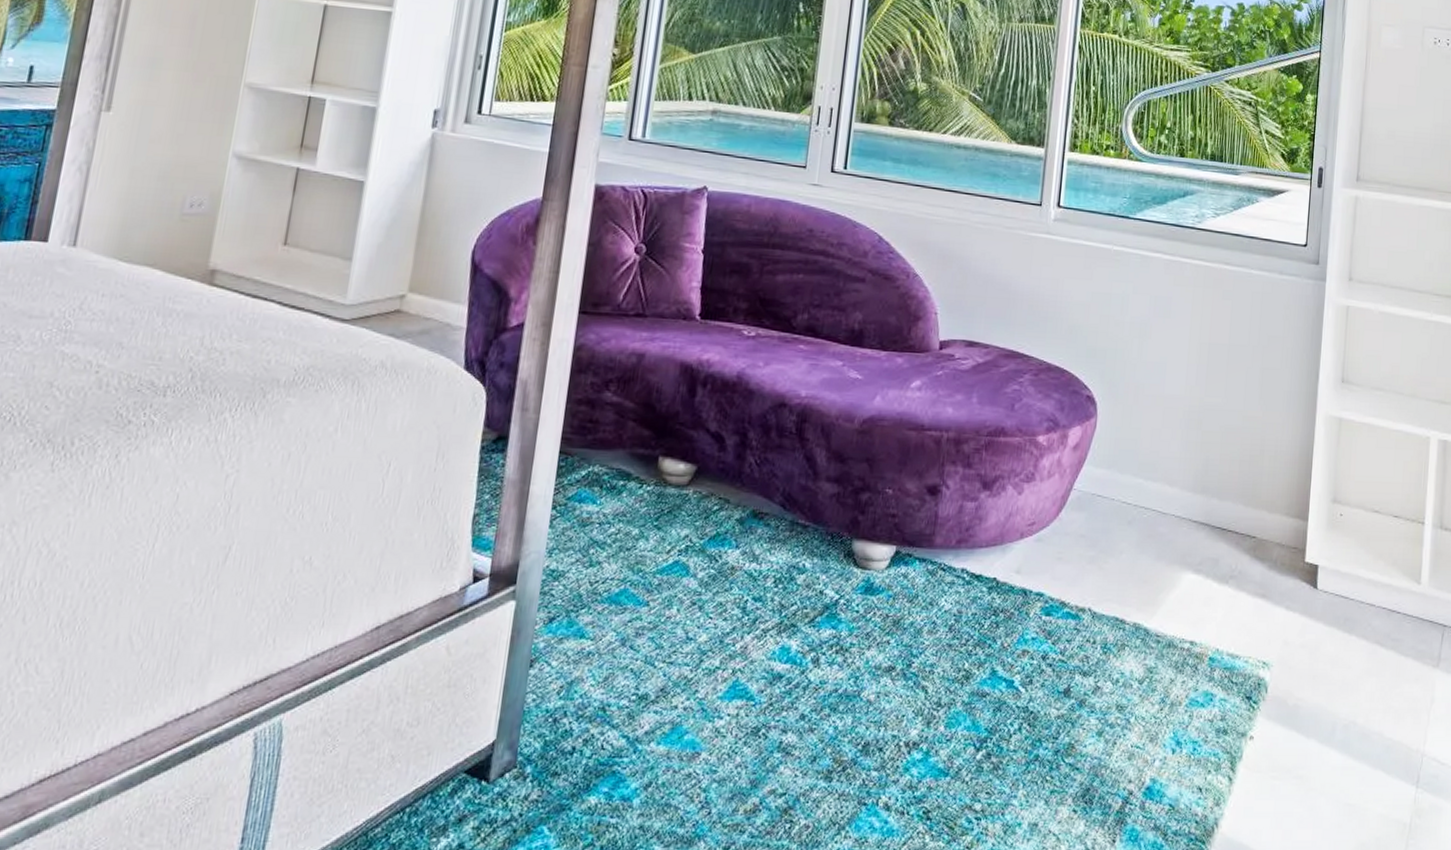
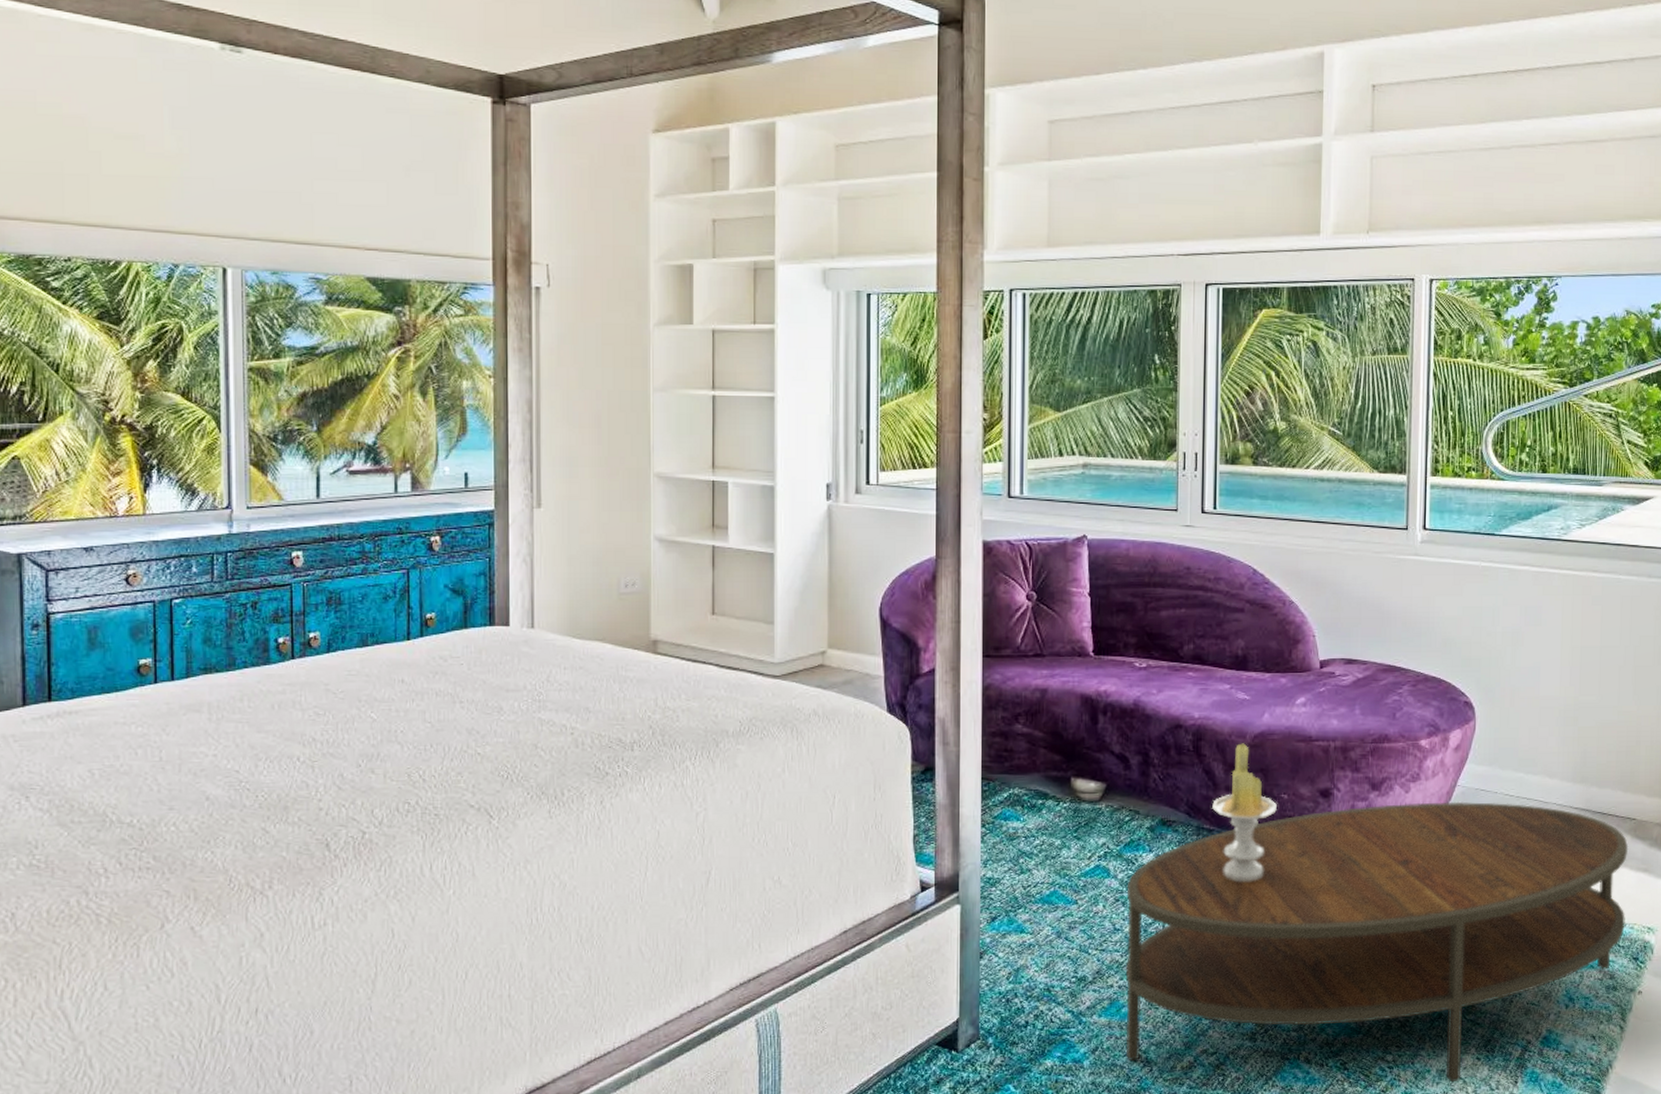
coffee table: none [682,506,1247,840] -> present [1125,801,1629,1083]
candle: none [808,428,880,589] -> present [1211,743,1277,882]

